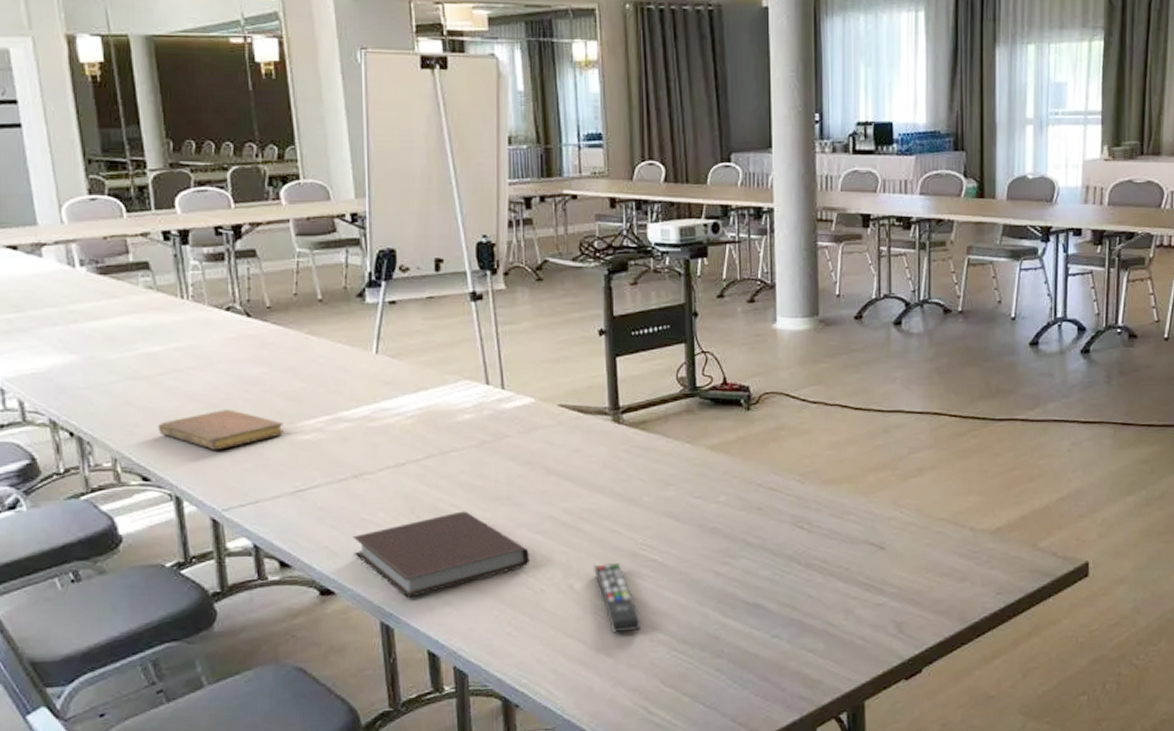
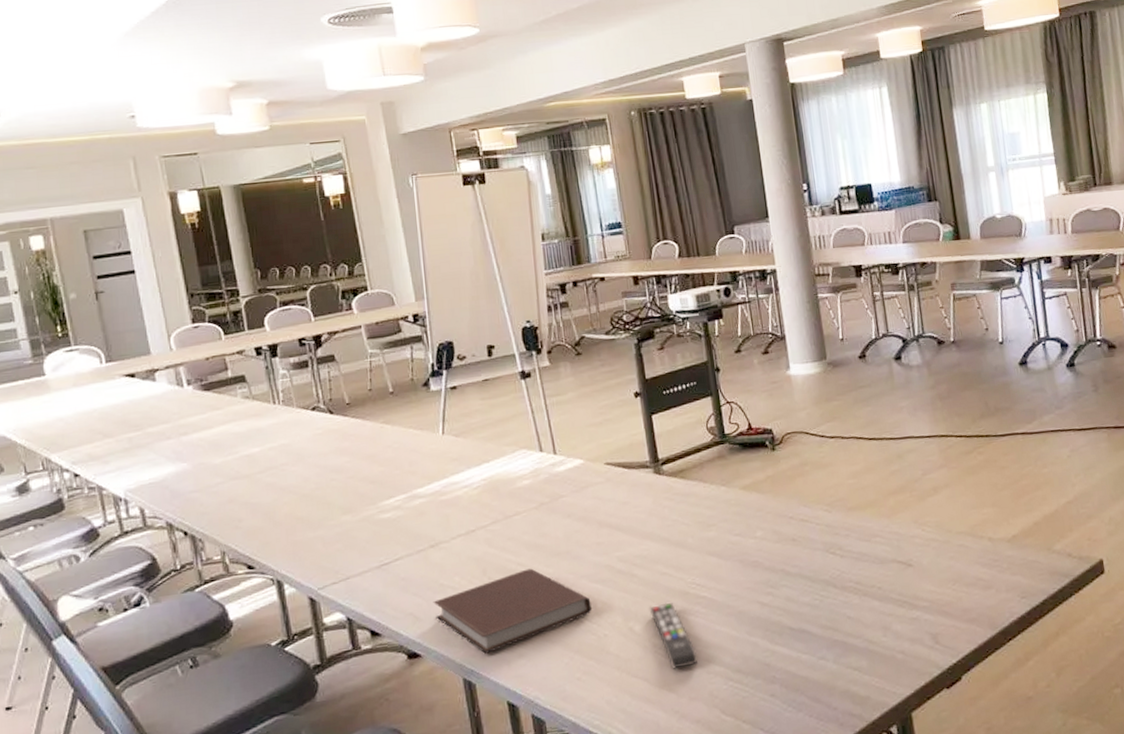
notebook: present [157,409,284,450] -> none [258,497,367,535]

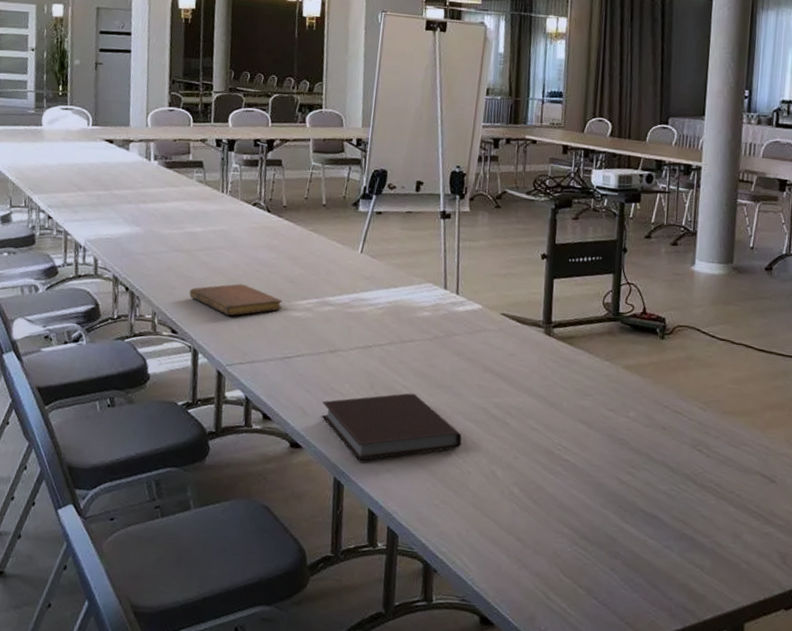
notebook: none [258,497,367,535] -> present [189,283,282,316]
remote control: present [649,602,697,669] -> none [513,456,549,522]

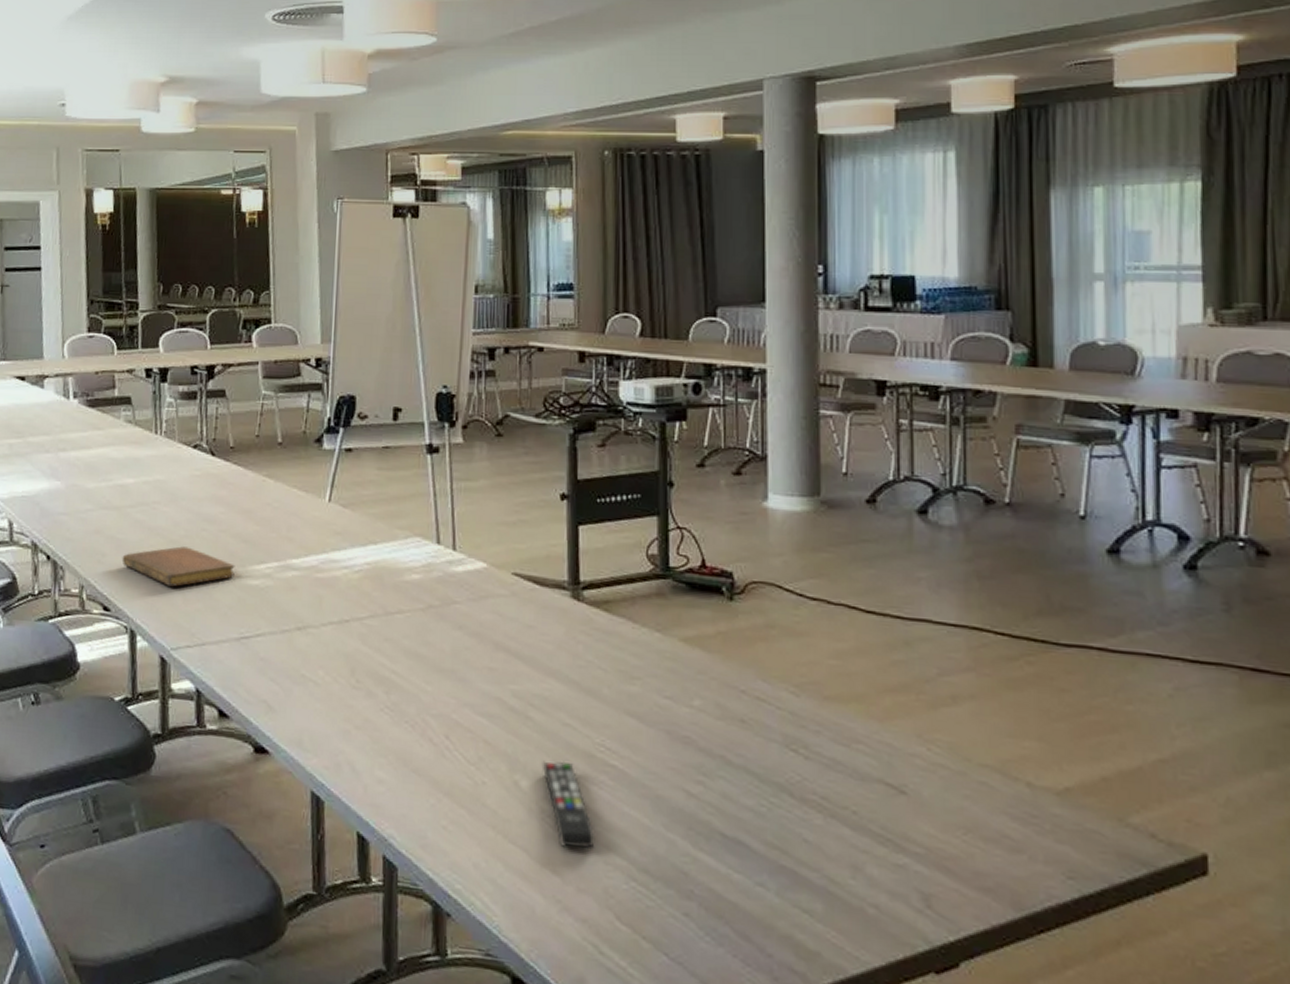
notebook: present [321,393,462,461] -> none [290,680,472,769]
remote control: none [513,456,549,522] -> present [542,761,594,849]

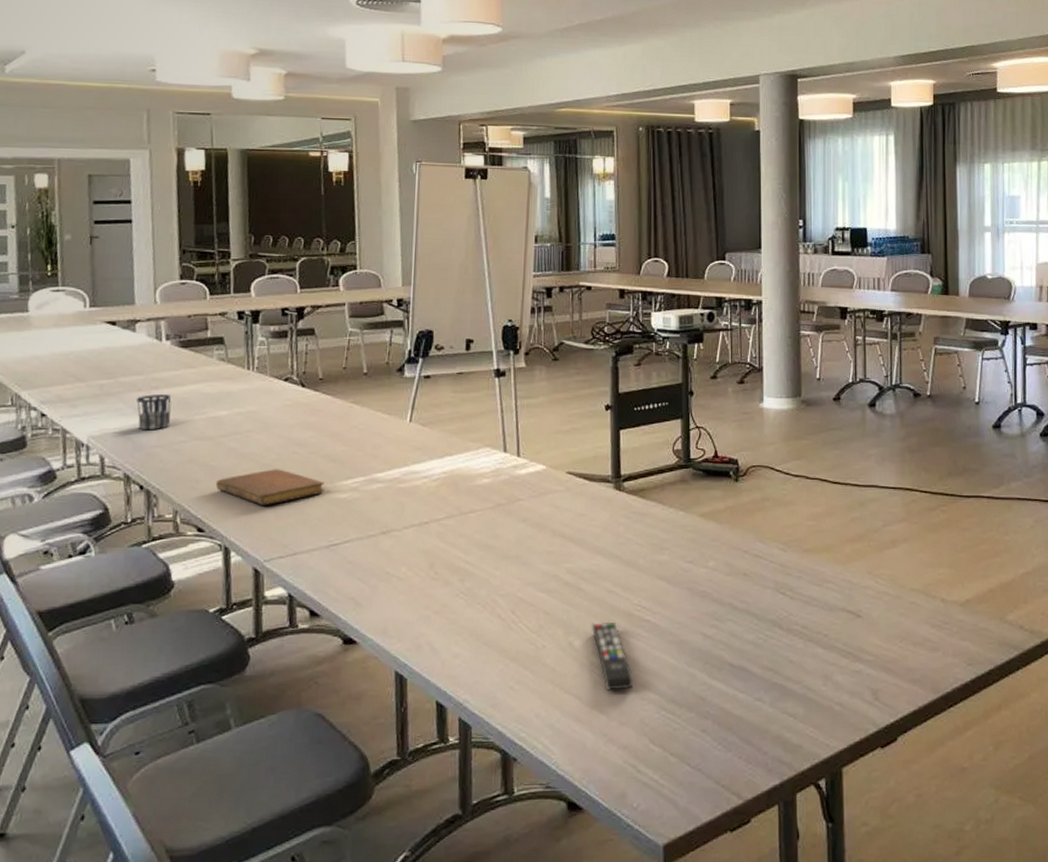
cup: none [43,457,79,496] -> present [136,394,172,430]

